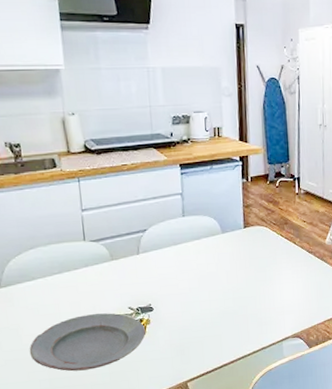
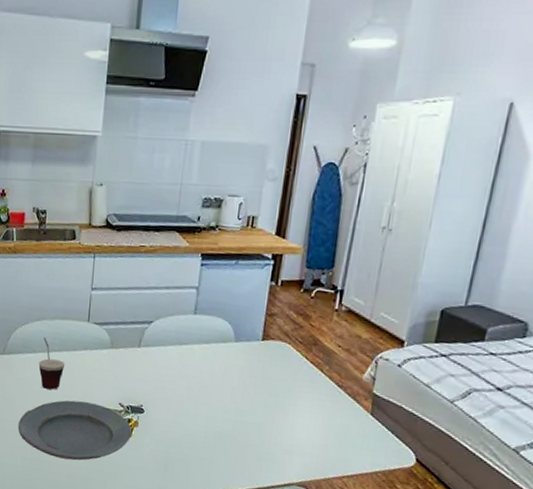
cup: none [40,263,69,311] -> present [38,337,65,390]

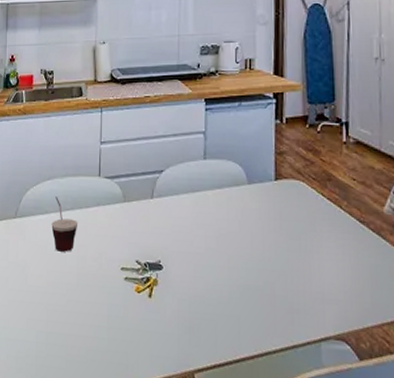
plate: present [18,400,132,461] -> none [32,261,151,330]

